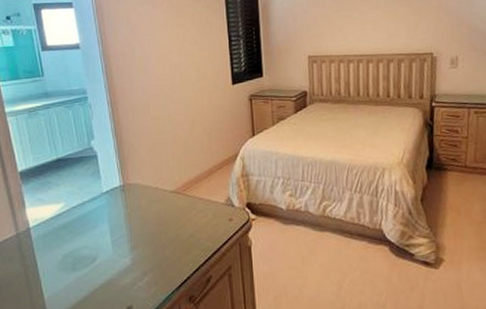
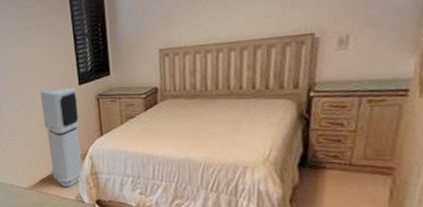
air purifier: none [192,86,235,190] -> present [40,87,84,187]

